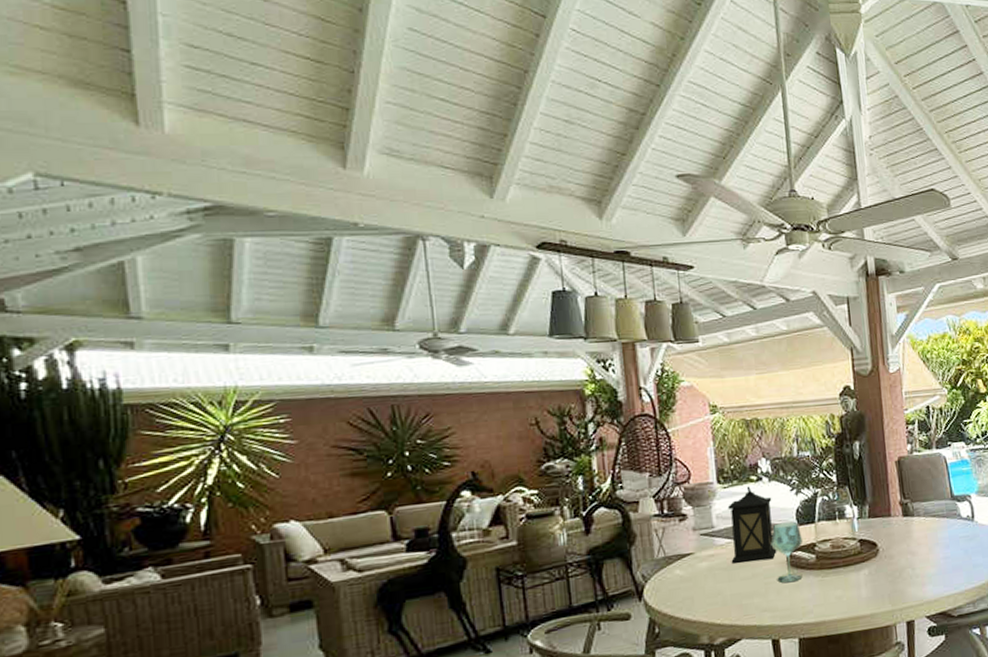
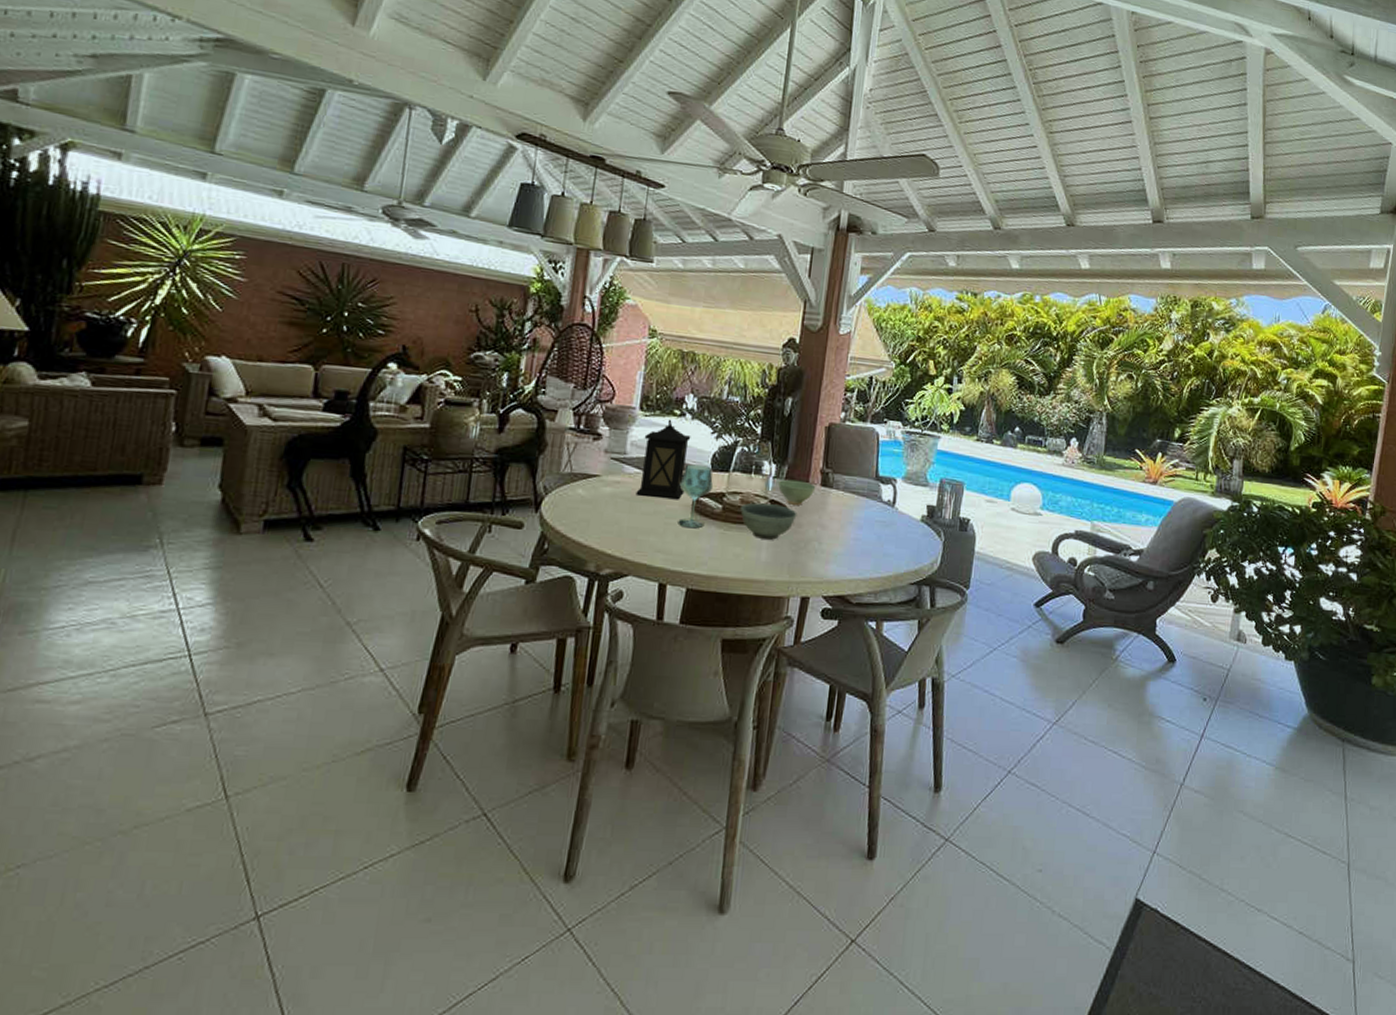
bowl: none [833,542,887,578] -> present [740,502,797,540]
bowl: none [862,516,899,540] -> present [777,479,816,505]

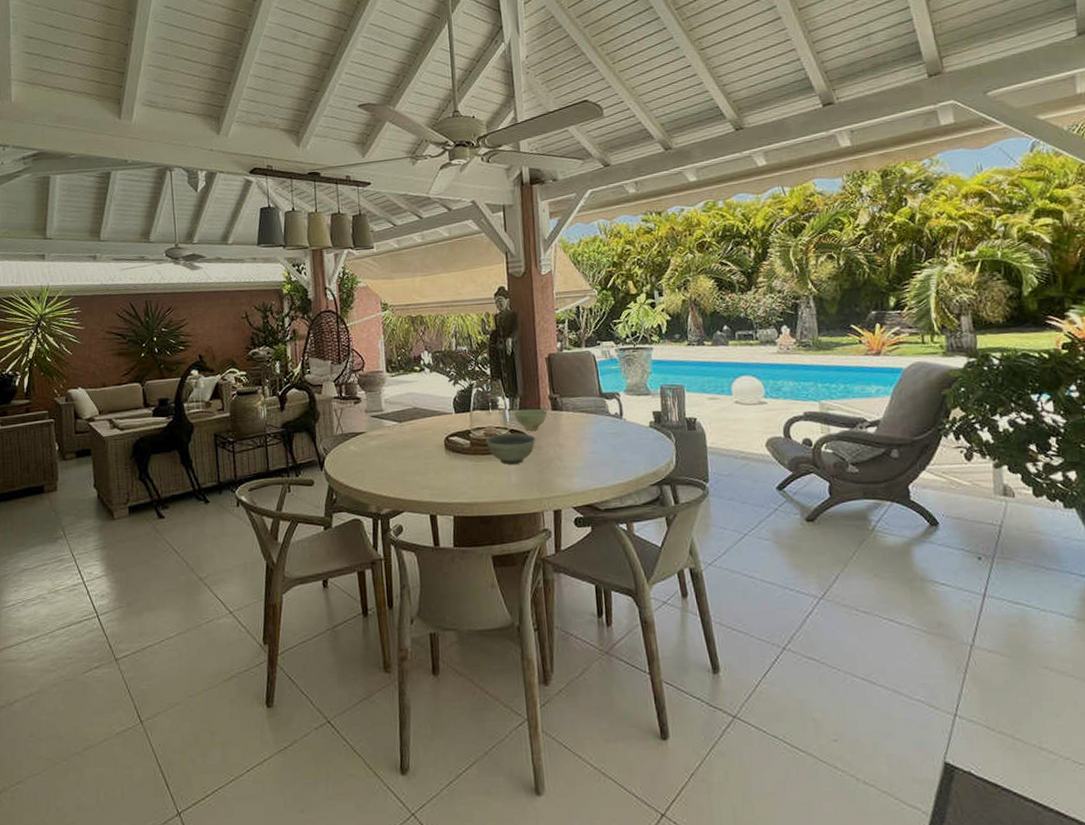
lantern: present [635,419,691,500] -> none [394,375,436,444]
wine glass: present [678,464,714,529] -> none [430,409,460,465]

